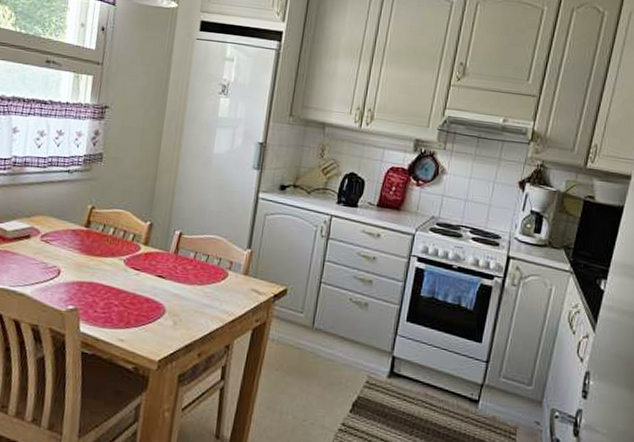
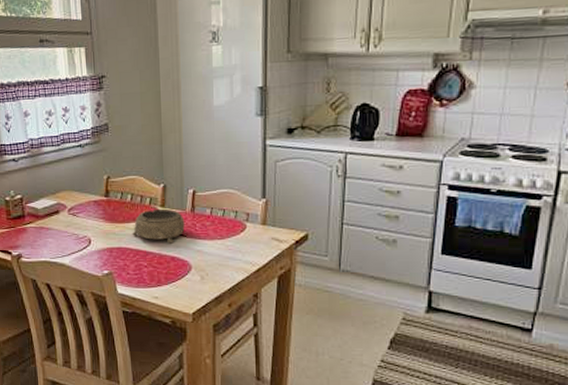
decorative bowl: none [107,246,166,284] -> present [132,208,185,244]

